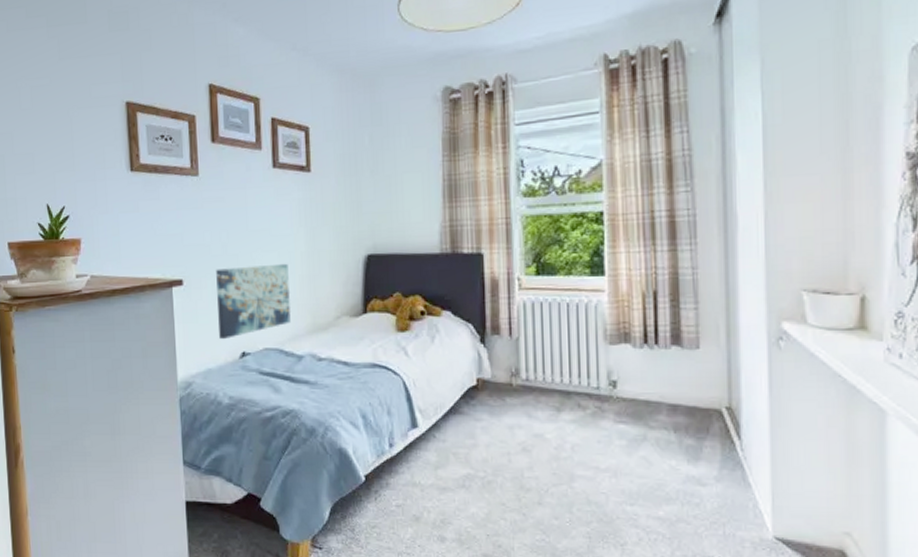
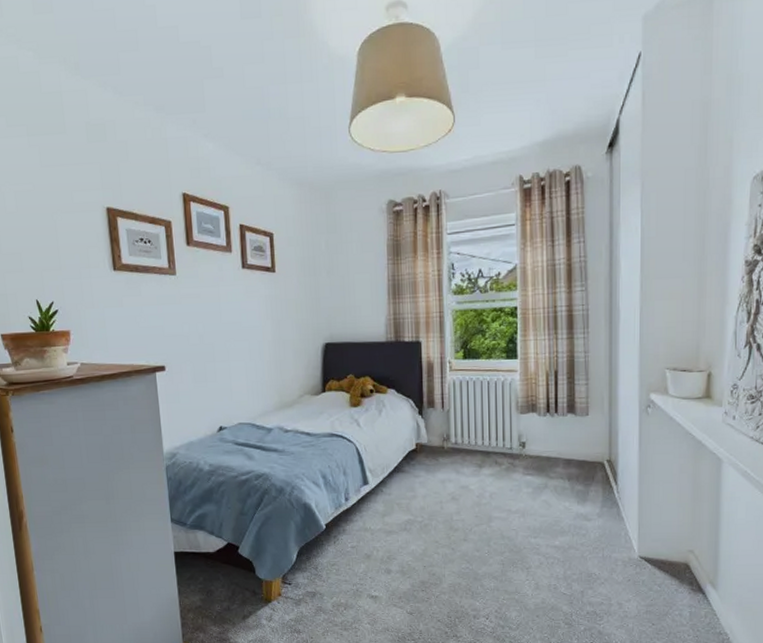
wall art: present [216,263,291,340] -> none [194,351,261,417]

